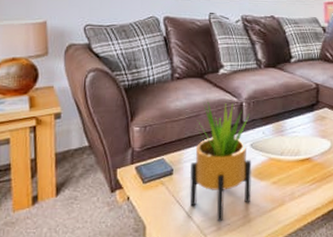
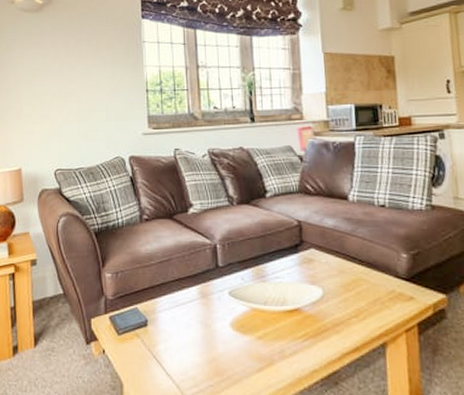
potted plant: present [189,99,252,222] -> none [165,242,234,382]

